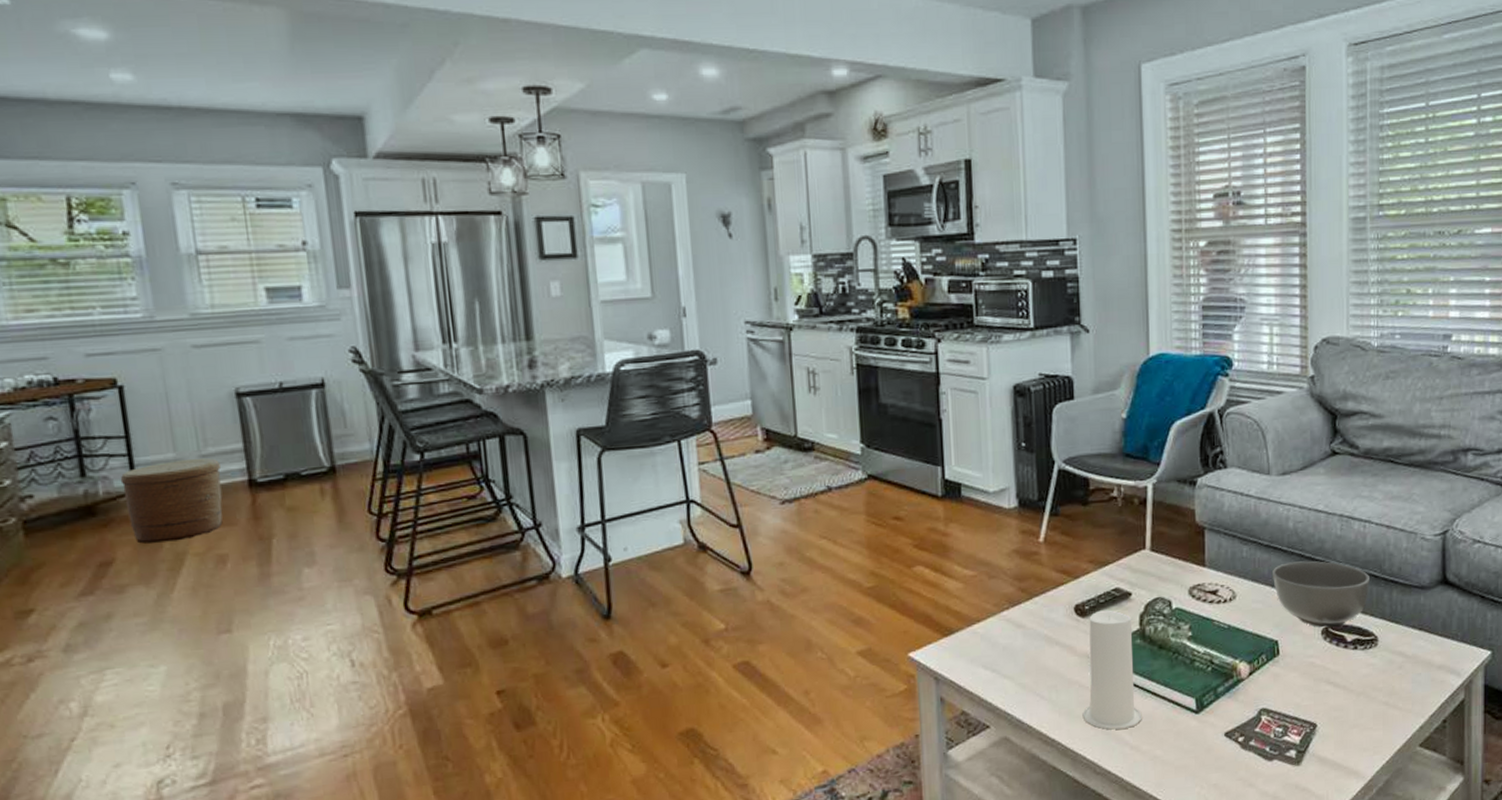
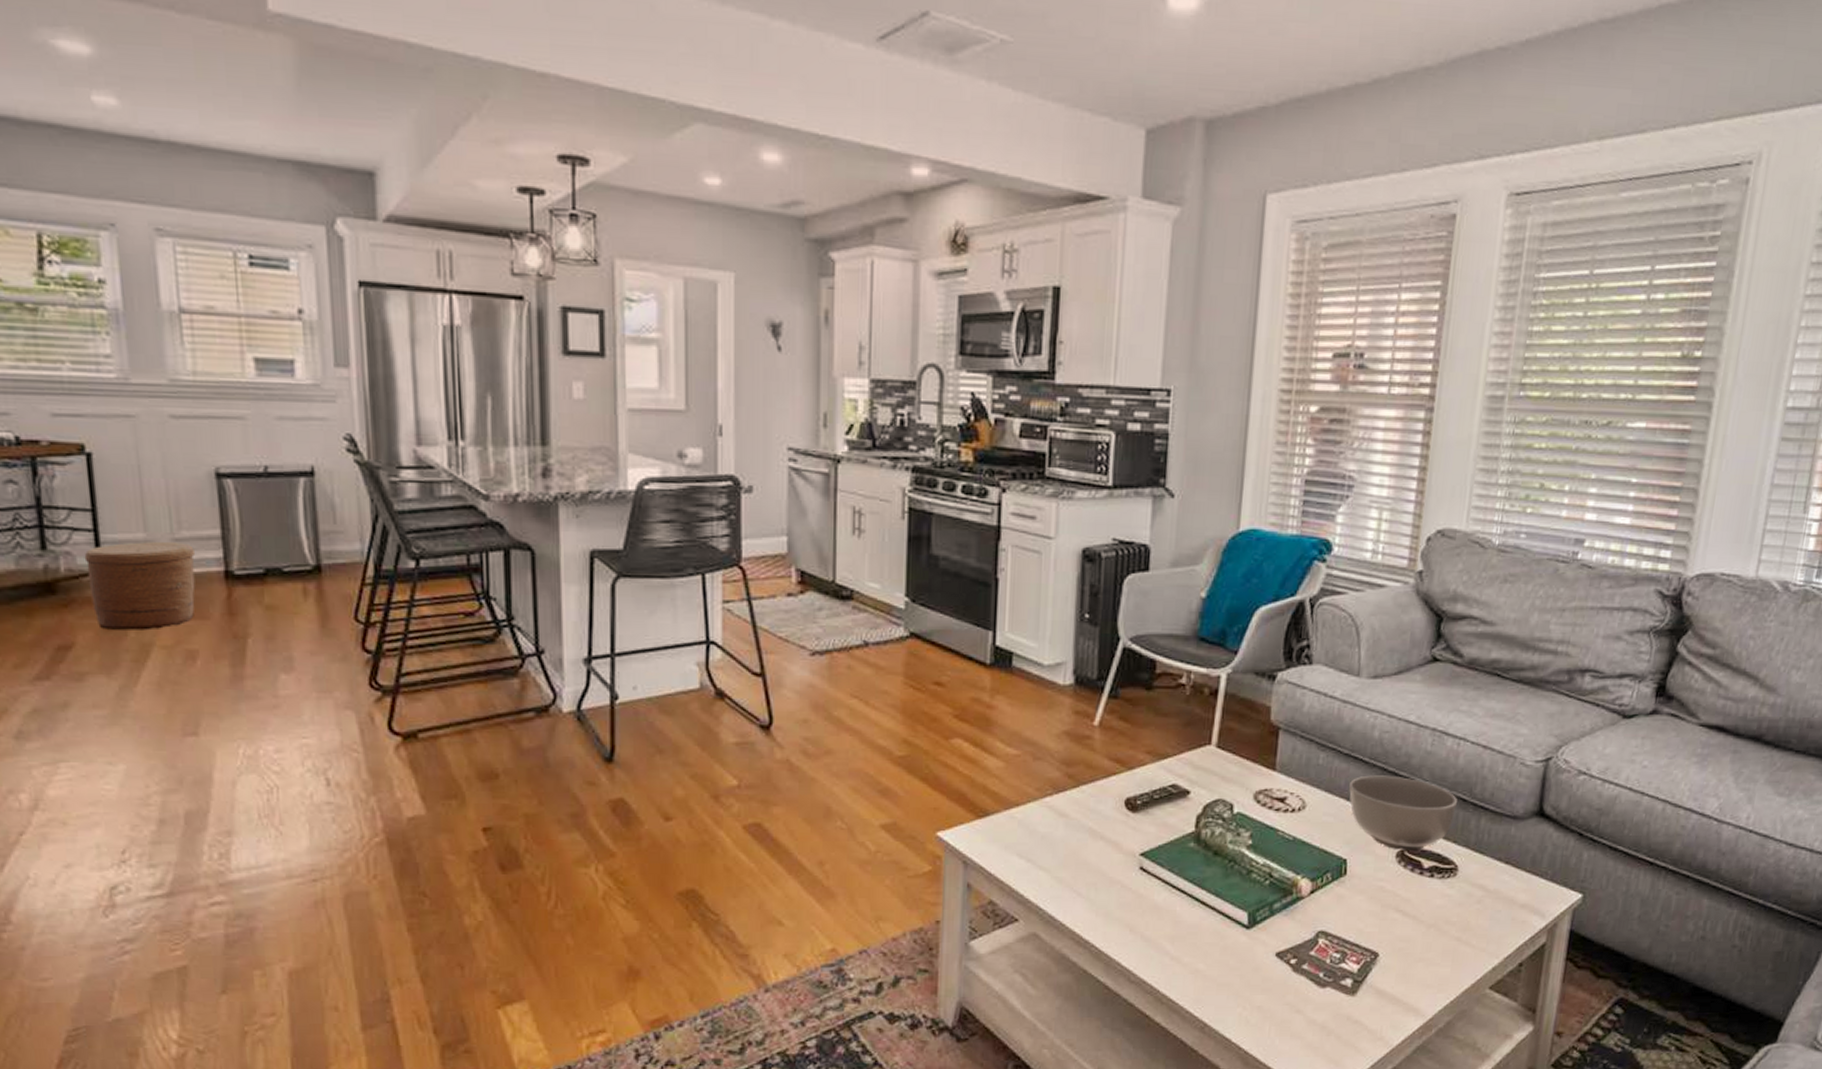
candle: present [1082,609,1142,730] -> none [1121,807,1188,937]

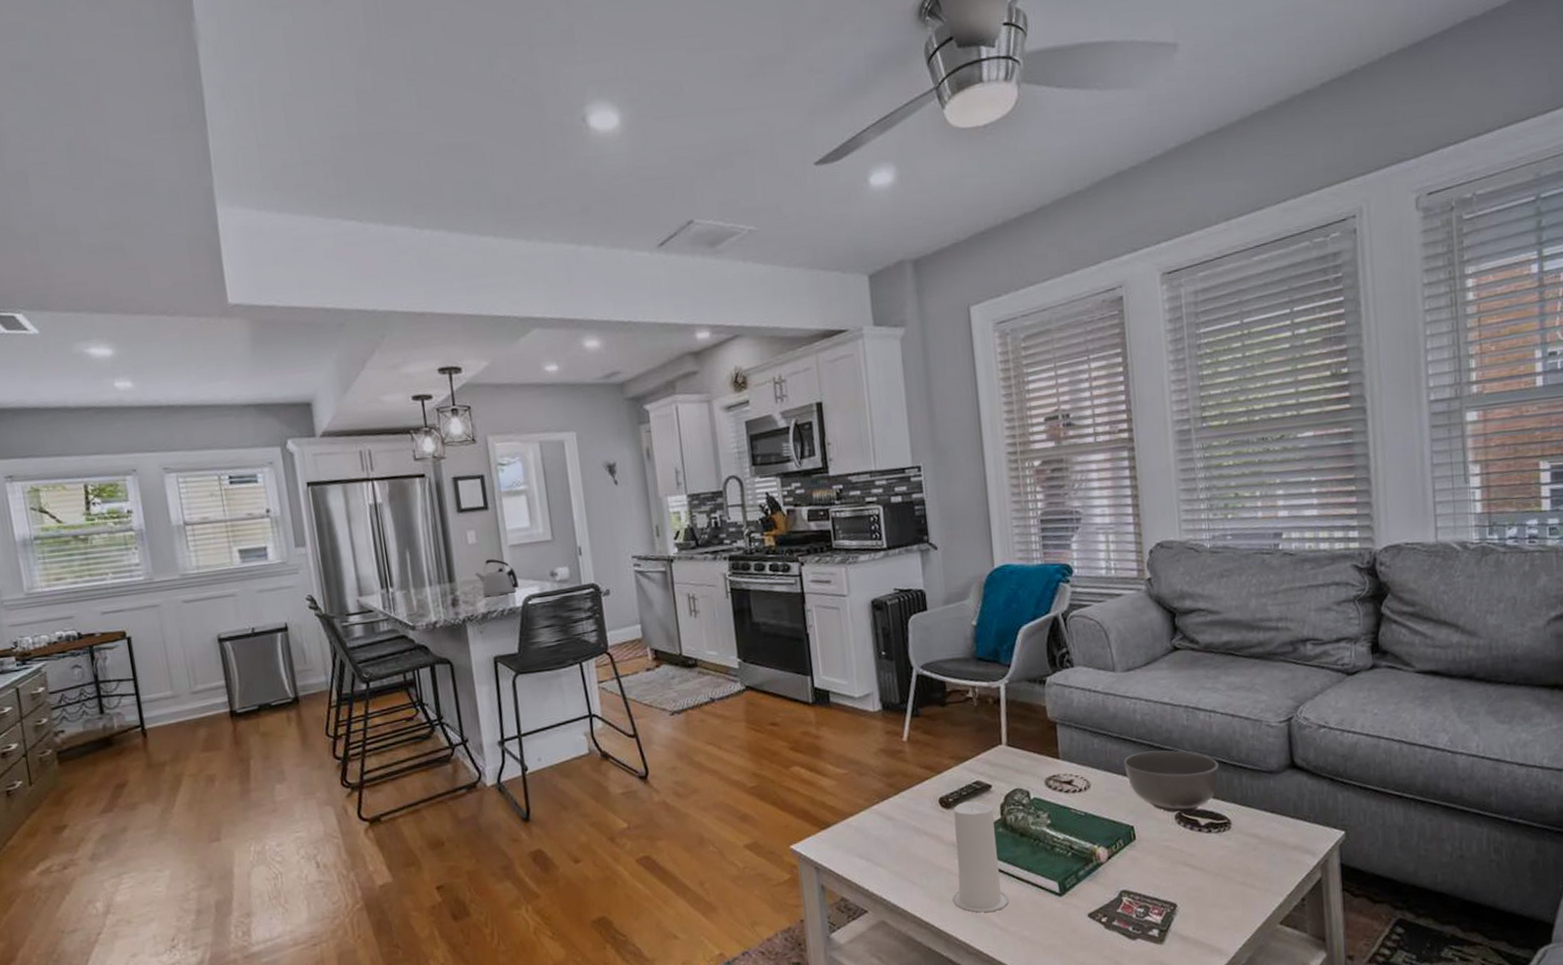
woven basket: present [84,541,196,631] -> none [130,694,211,768]
kettle: none [577,422,634,473] -> present [475,558,519,597]
candle: none [1121,807,1188,937] -> present [952,801,1009,913]

